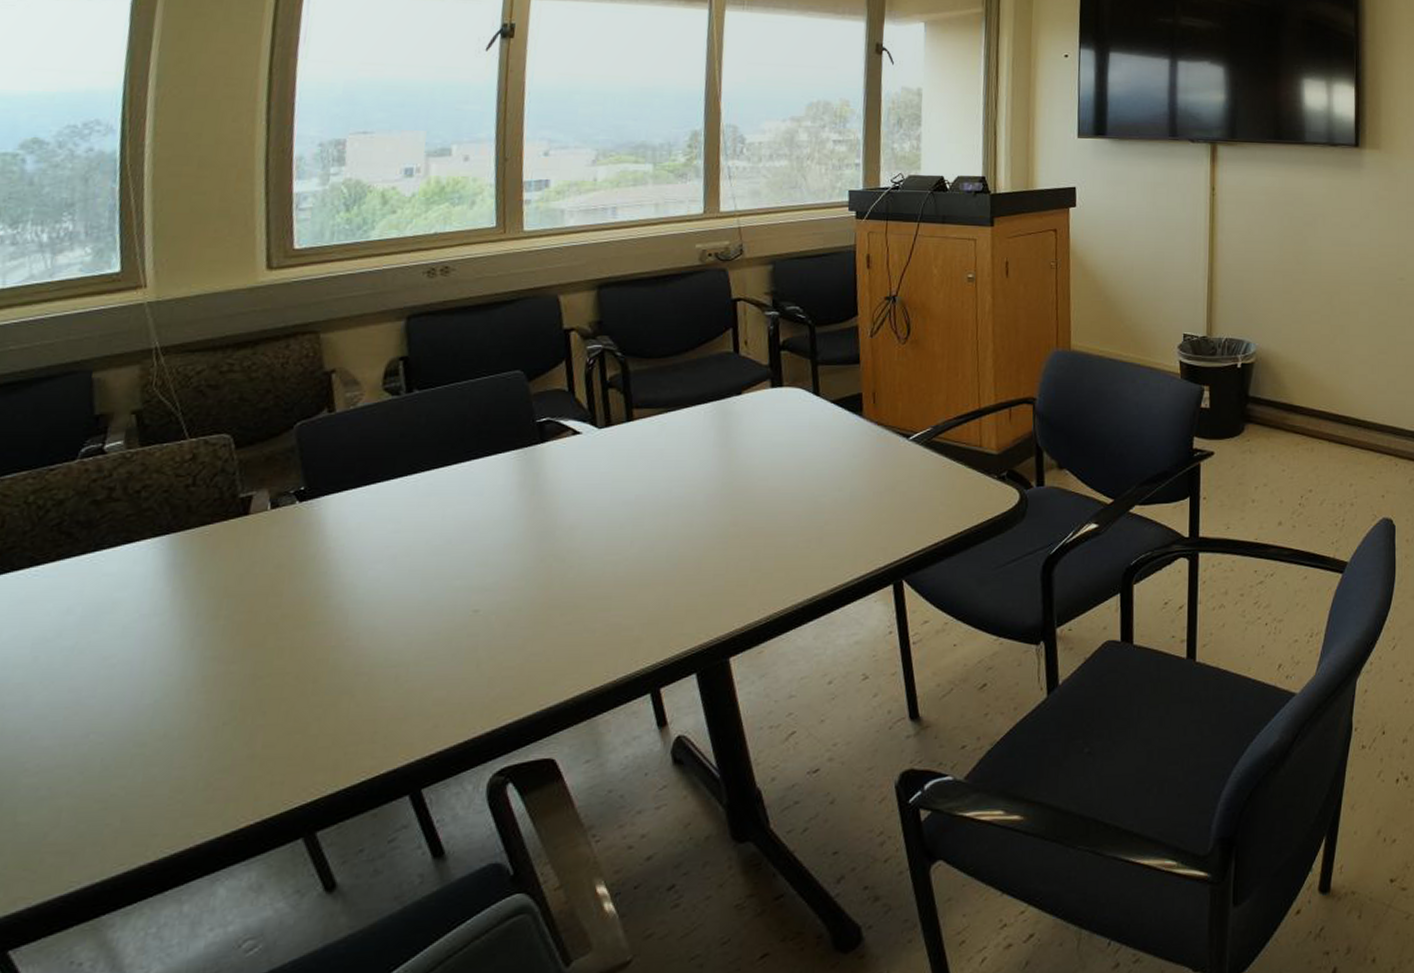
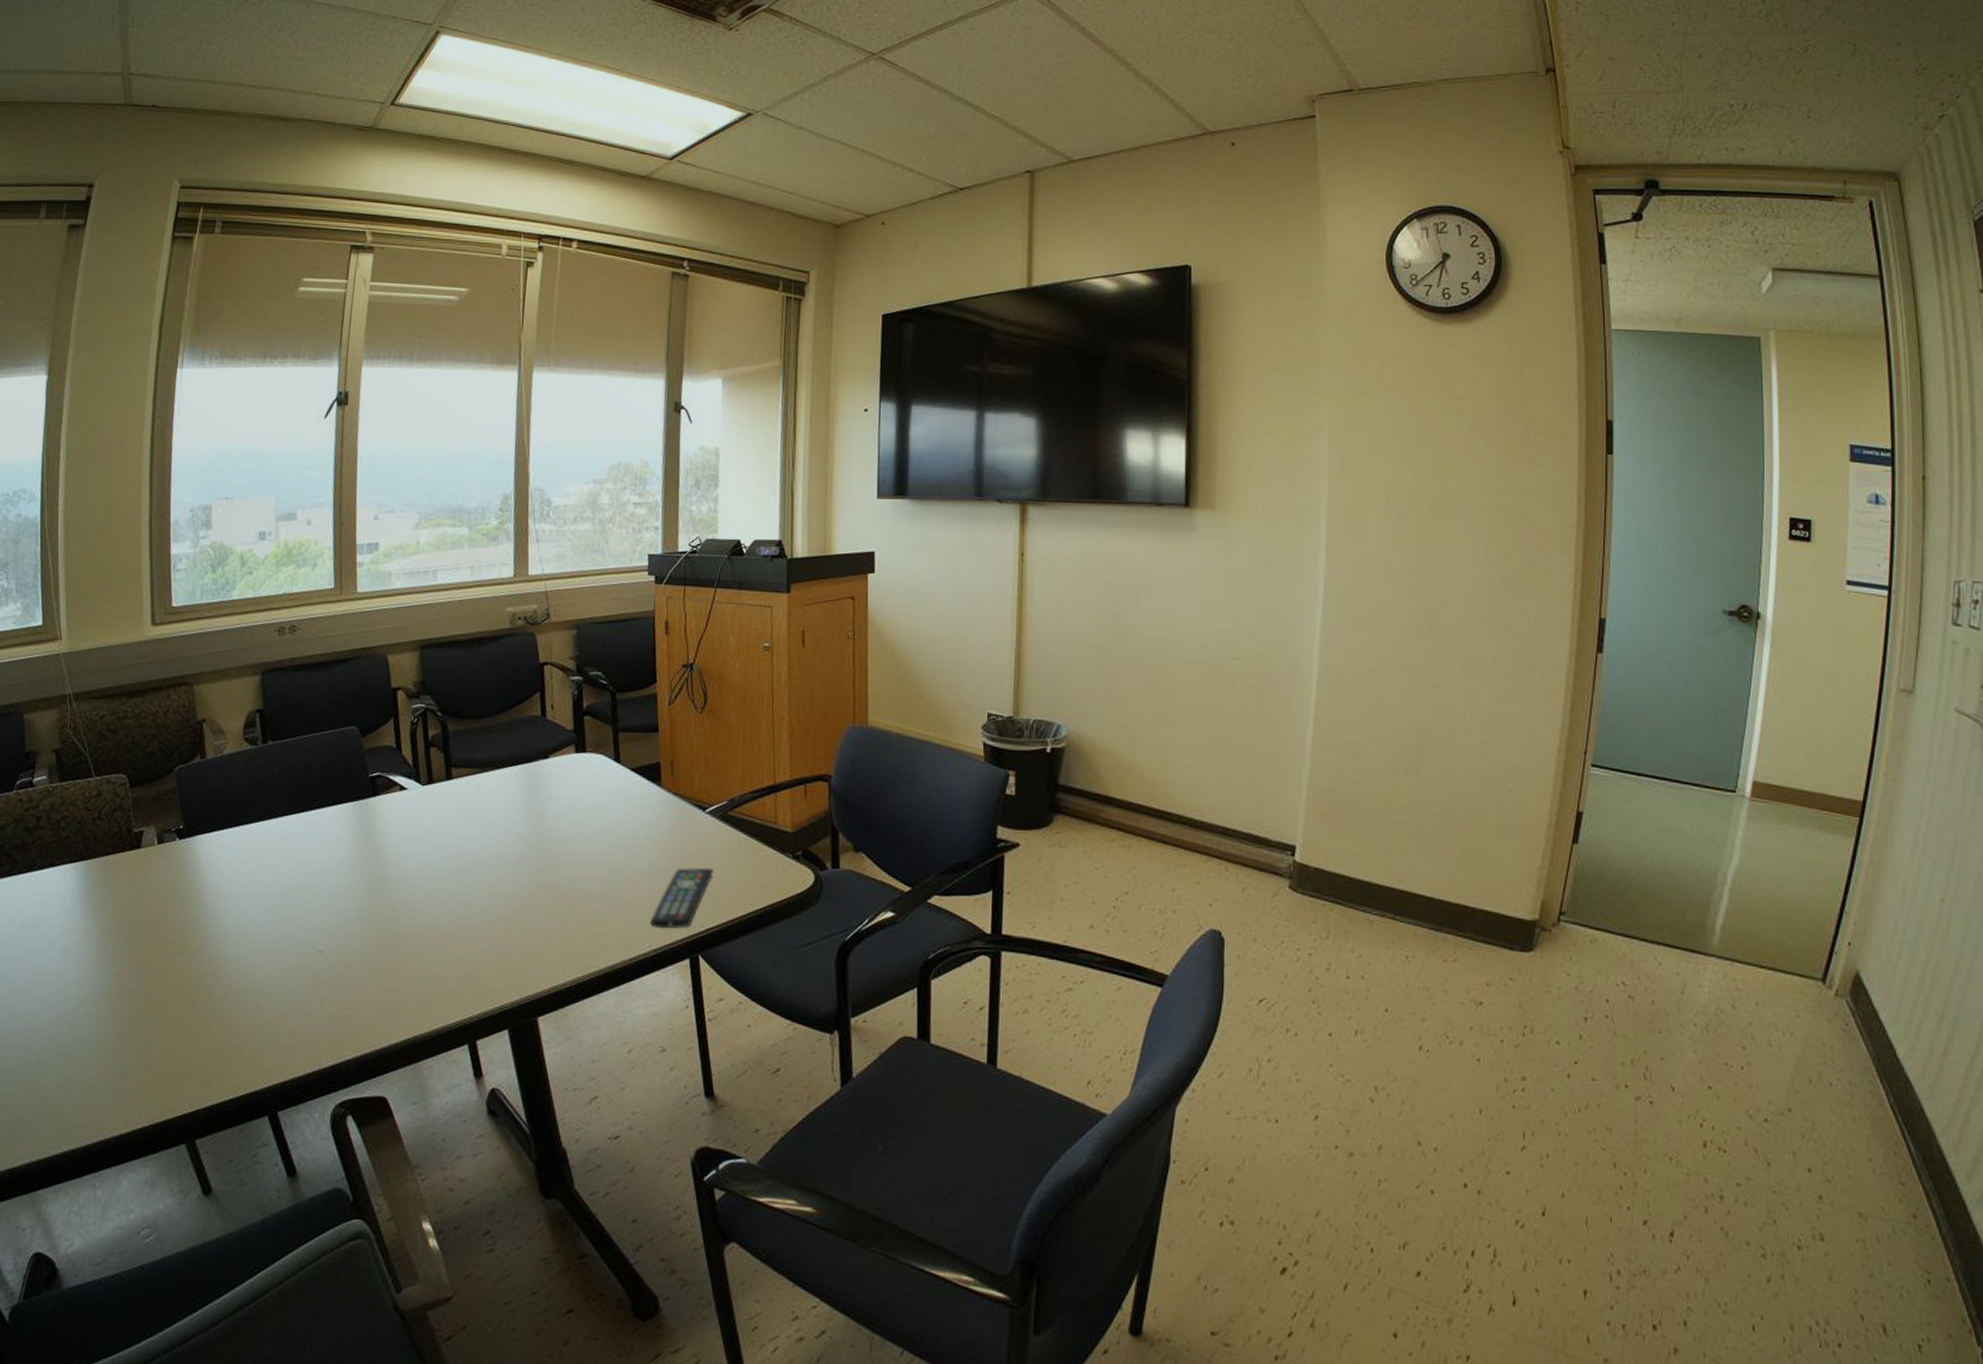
remote control: none [851,494,918,557] -> present [650,867,714,930]

